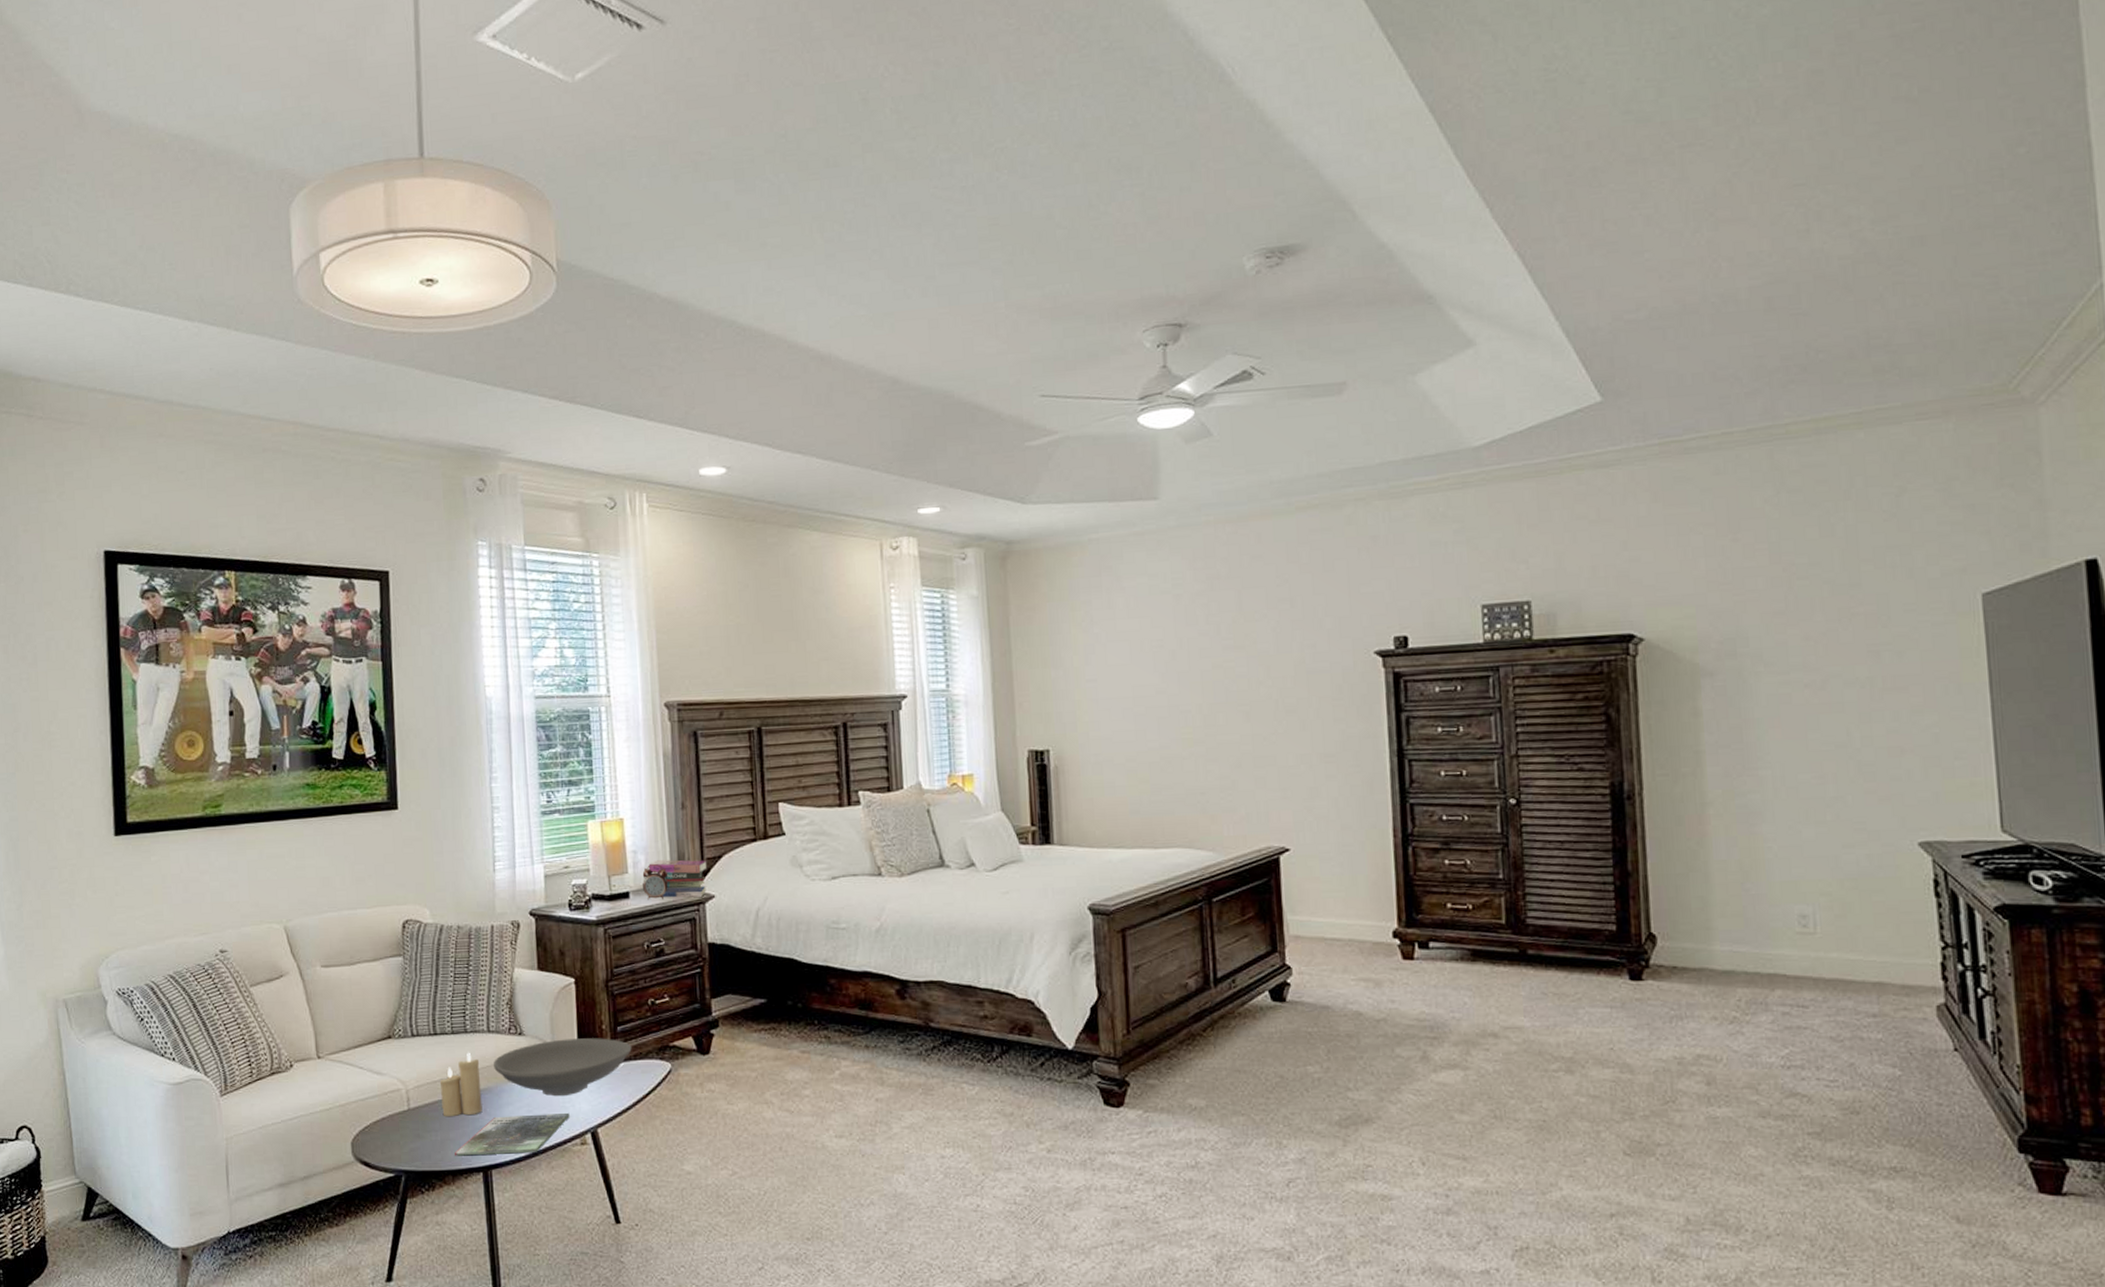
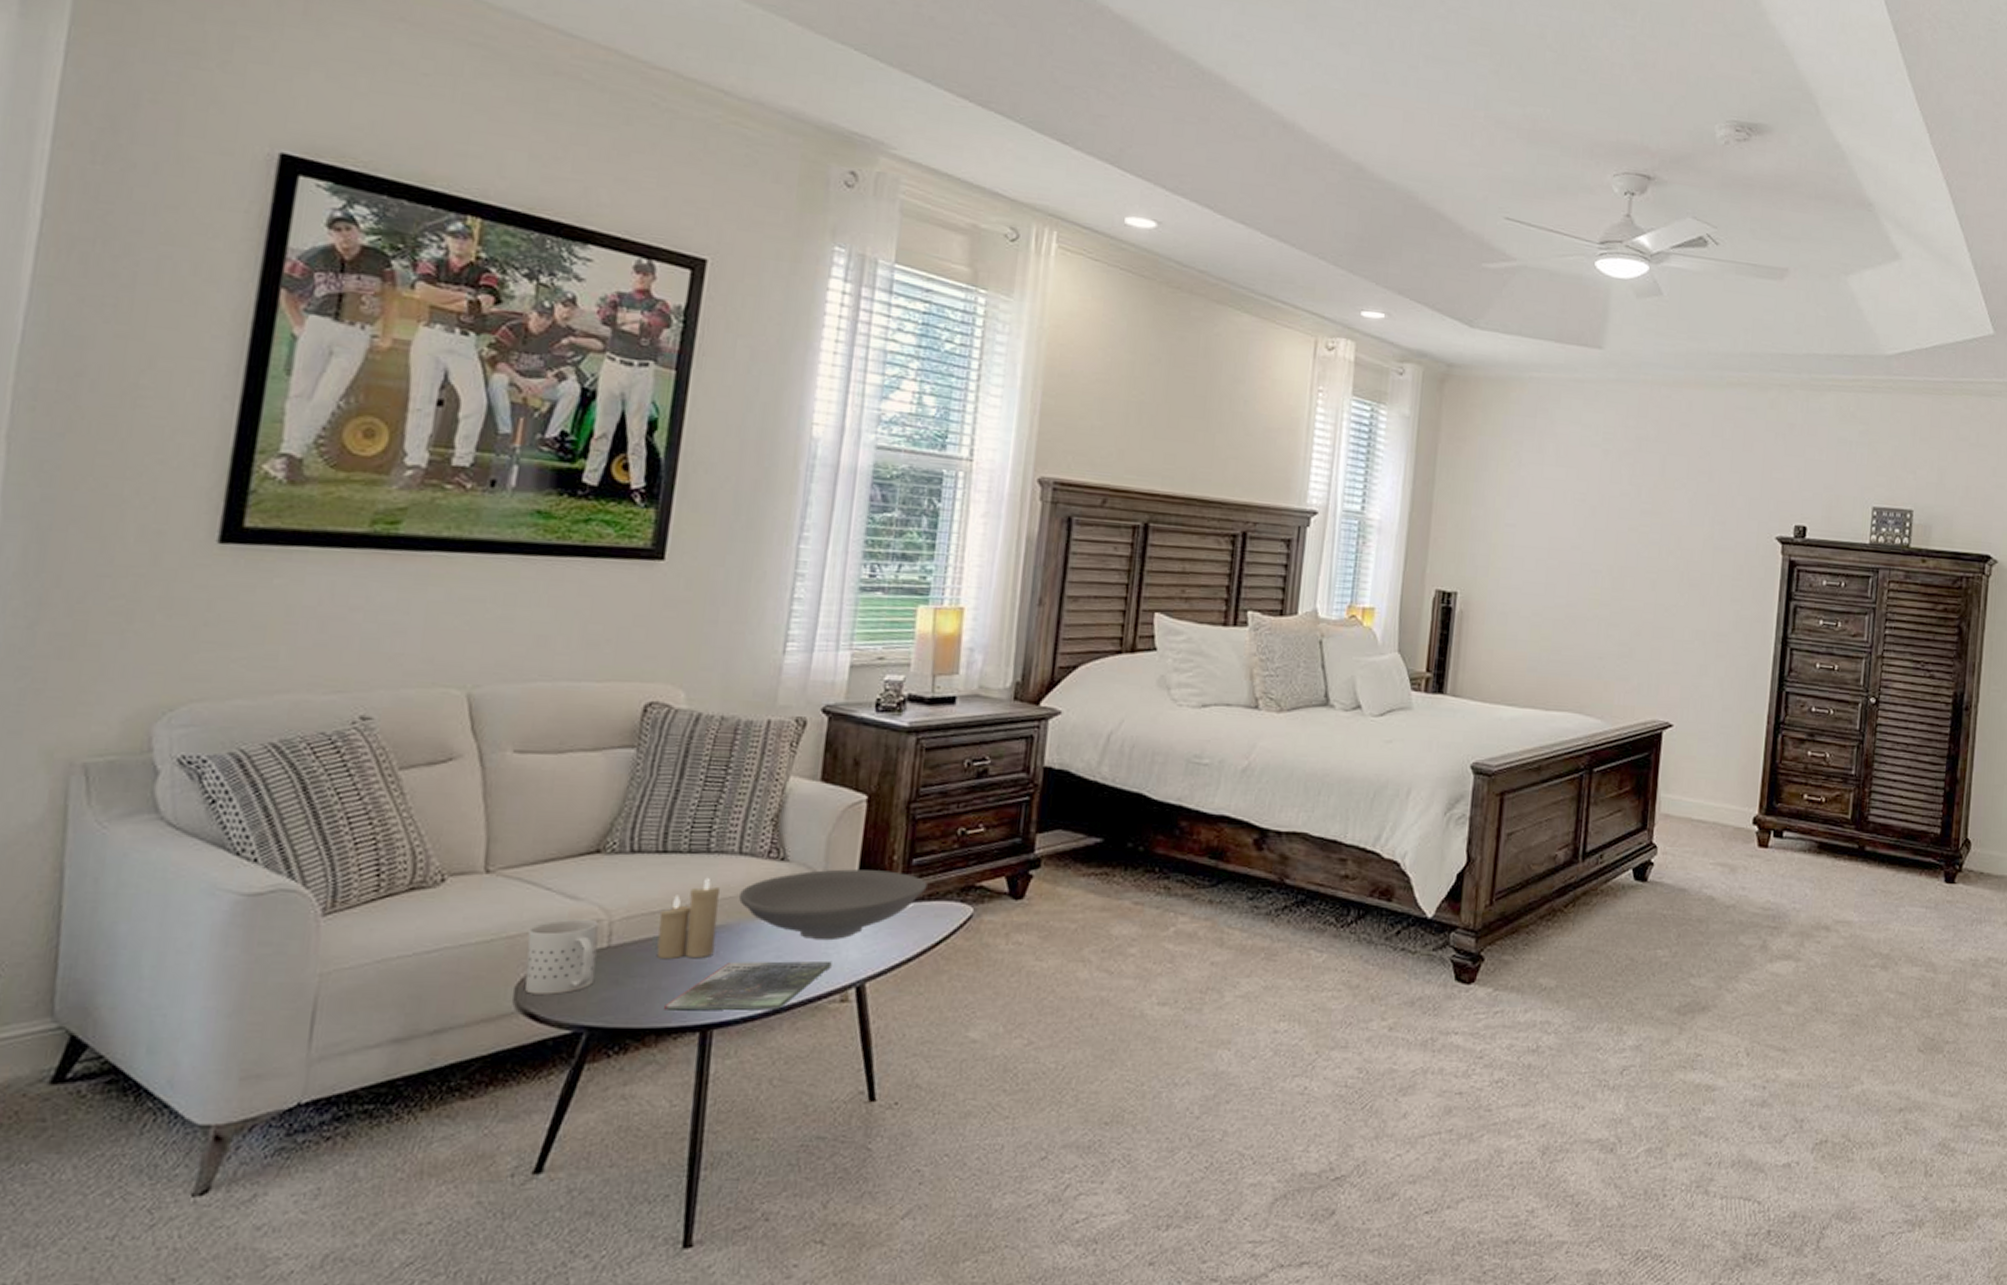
mug: none [353,1089,404,1147] -> present [524,918,600,995]
alarm clock: present [642,864,668,900] -> none [974,667,1009,710]
books: present [648,859,708,898] -> none [985,662,1059,713]

